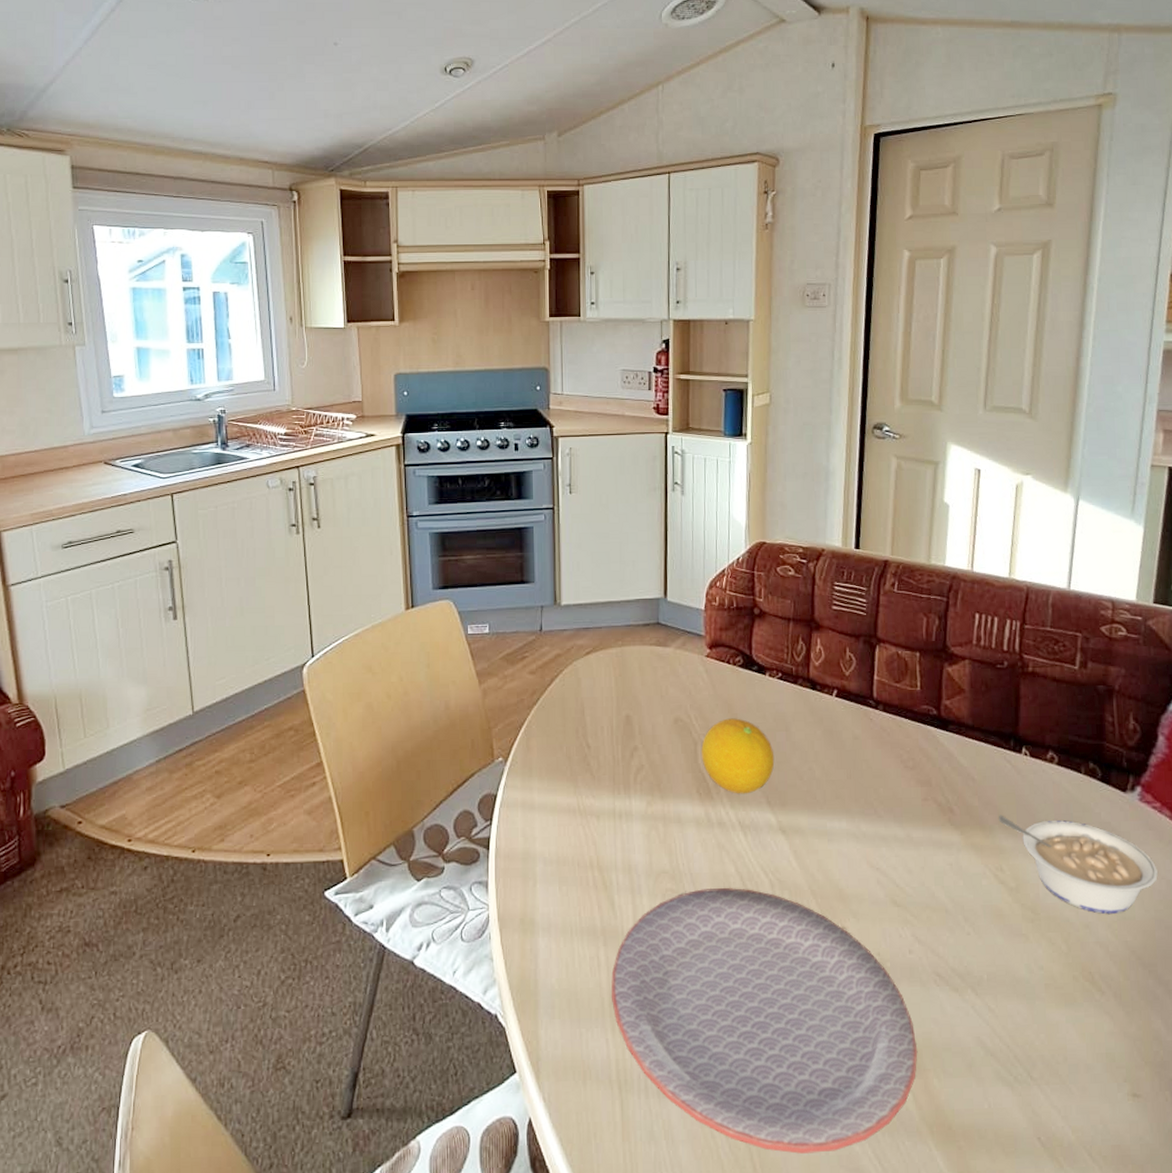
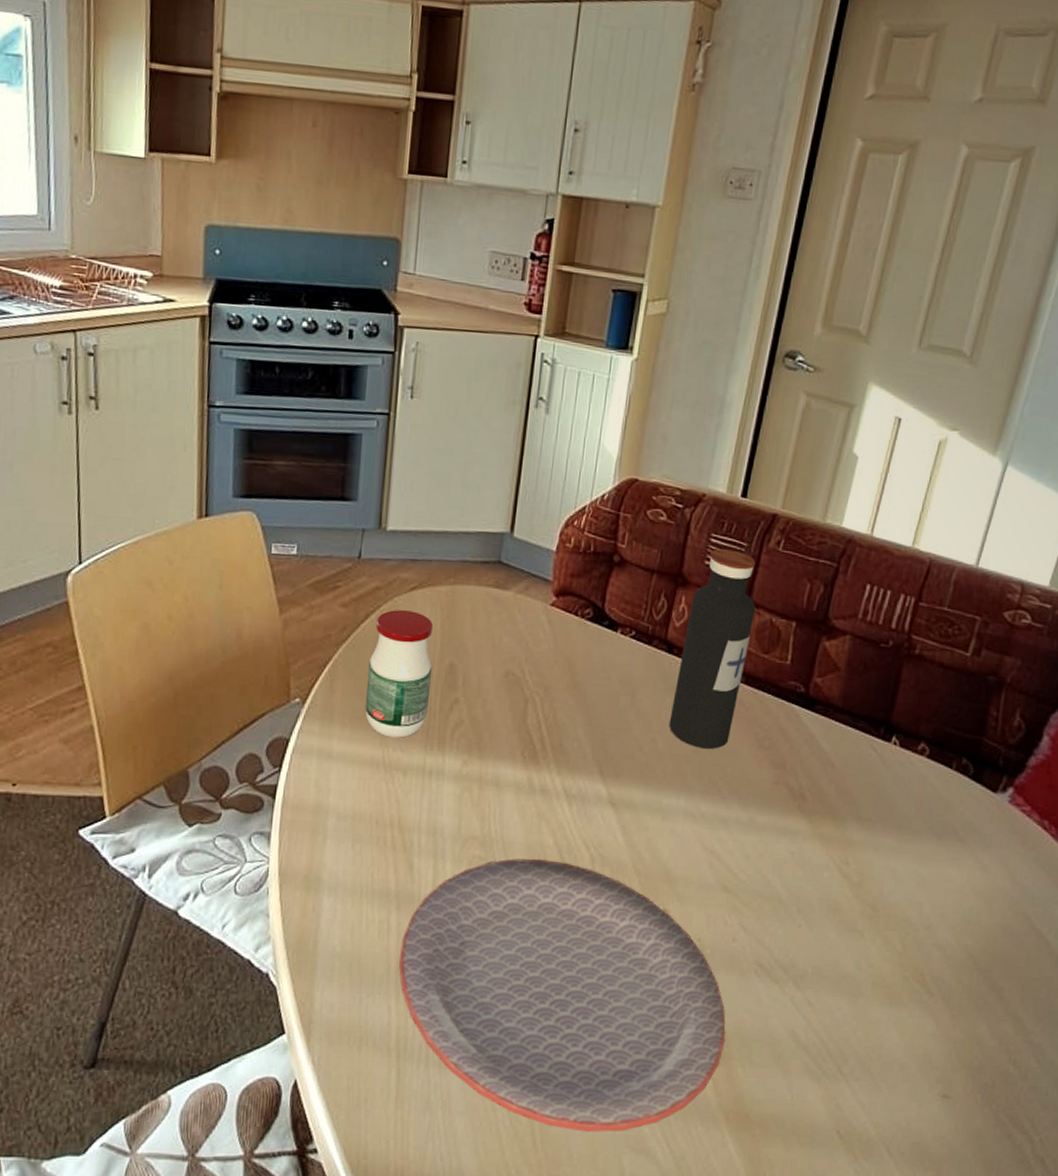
jar: none [557,672,612,786] -> present [364,610,434,738]
fruit: present [701,718,775,794] -> none [531,676,615,761]
water bottle: none [822,595,883,773] -> present [669,549,756,749]
legume: present [999,815,1158,915] -> none [853,806,1014,918]

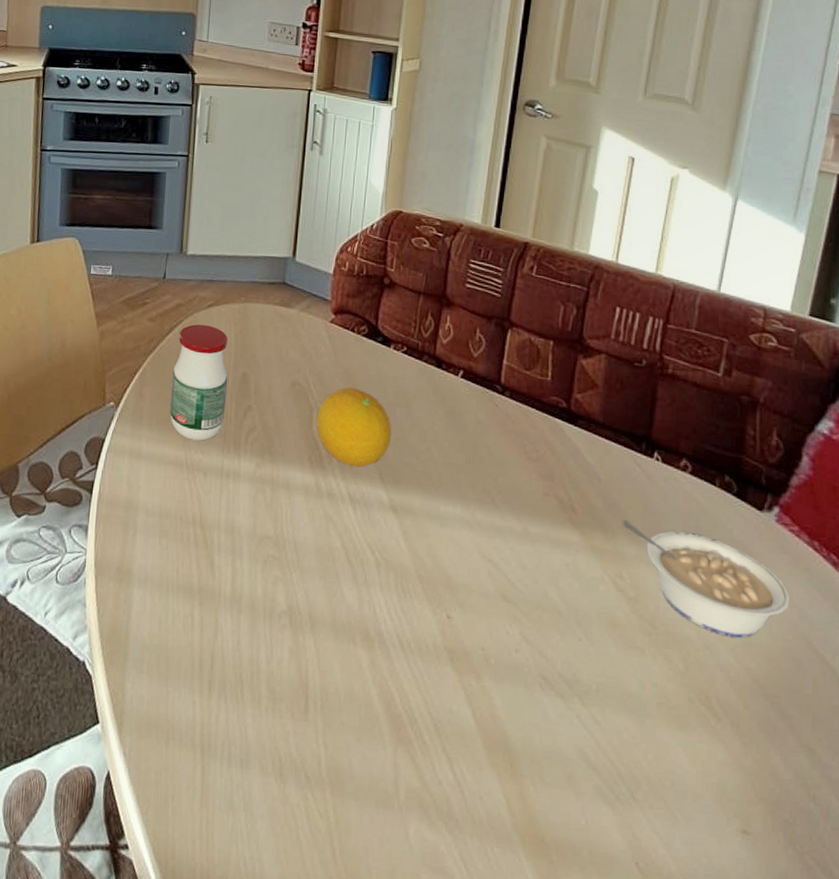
plate: present [398,859,726,1133] -> none [201,559,516,848]
fruit: none [531,676,615,761] -> present [316,387,392,468]
water bottle: present [669,549,756,749] -> none [442,273,515,460]
legume: none [853,806,1014,918] -> present [623,519,790,639]

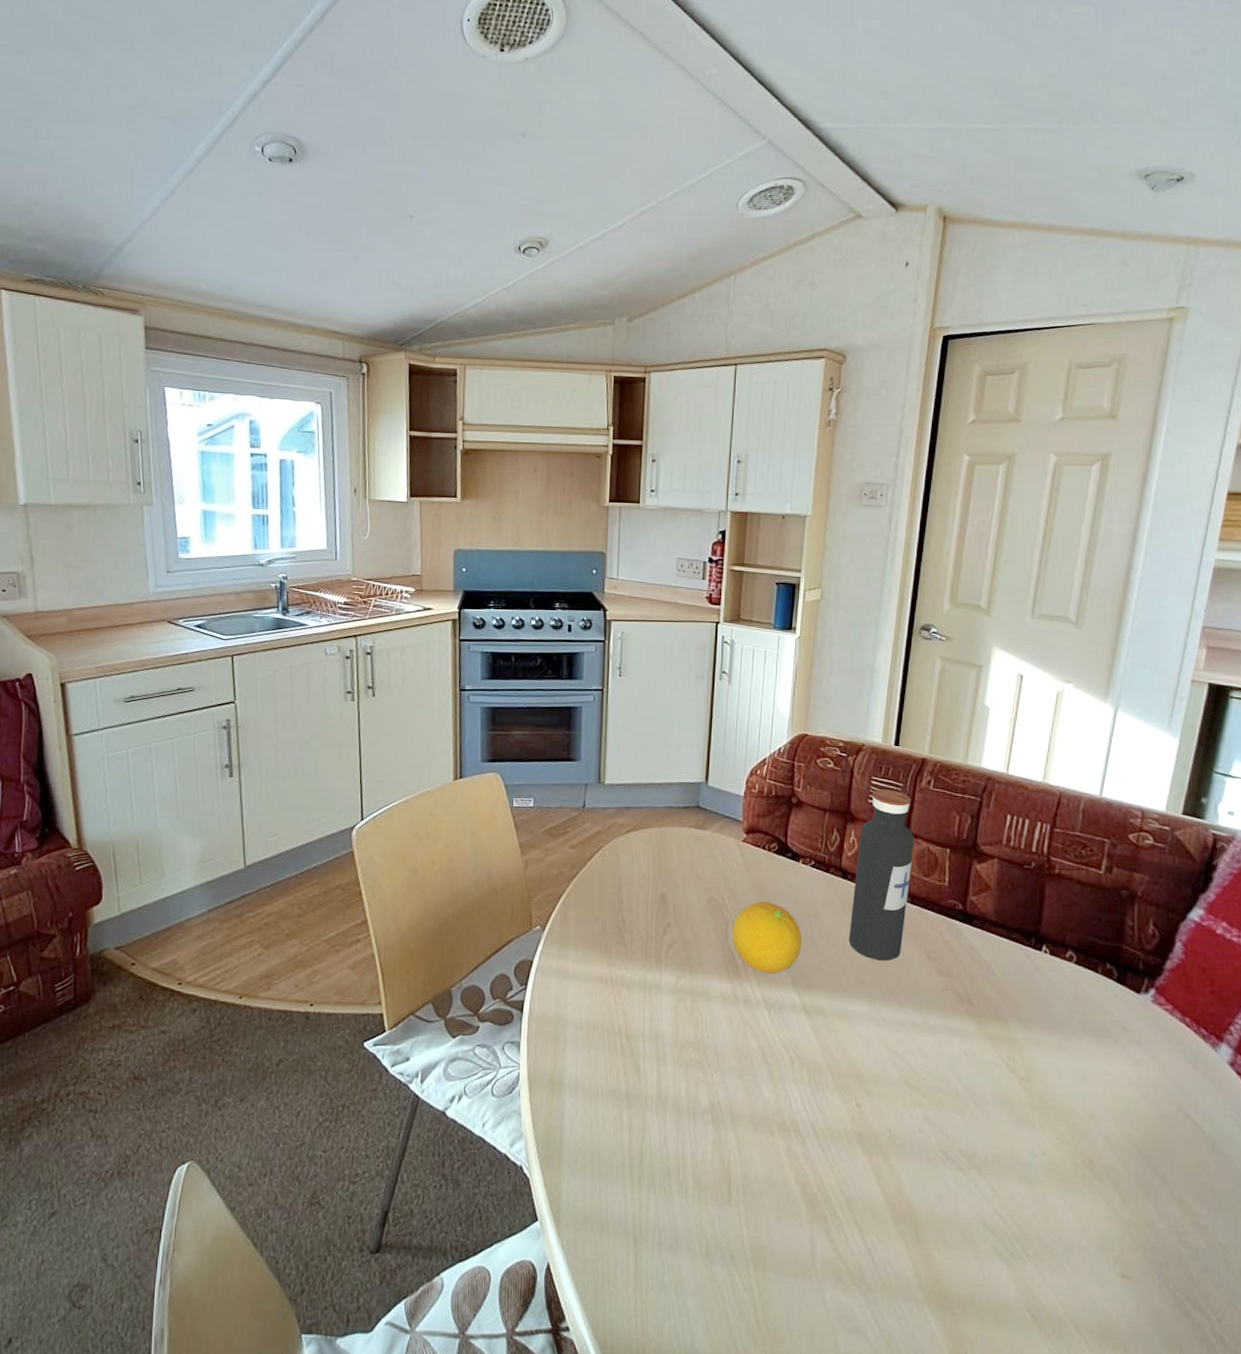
jar: present [169,324,228,441] -> none [593,850,648,958]
water bottle: none [442,273,515,460] -> present [848,789,915,961]
legume: present [623,519,790,639] -> none [1015,1008,1164,1108]

